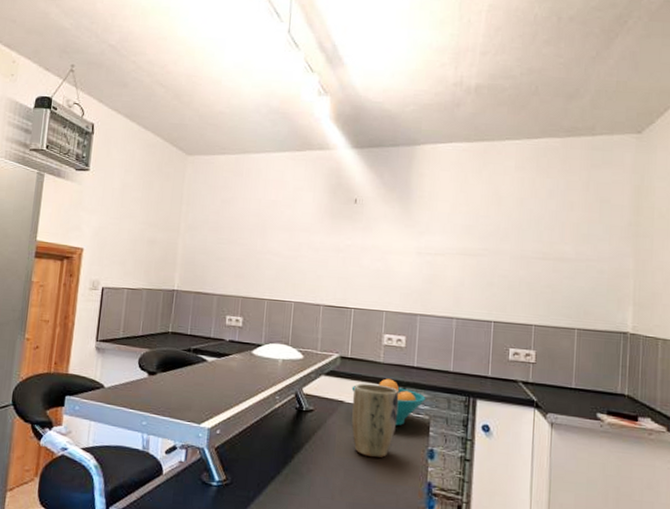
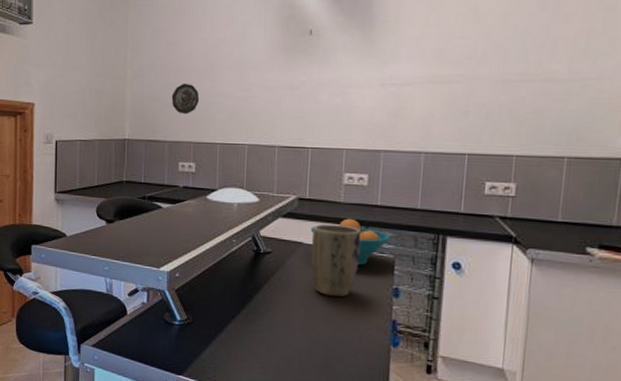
decorative plate: none [222,239,250,269] -> present [171,83,200,114]

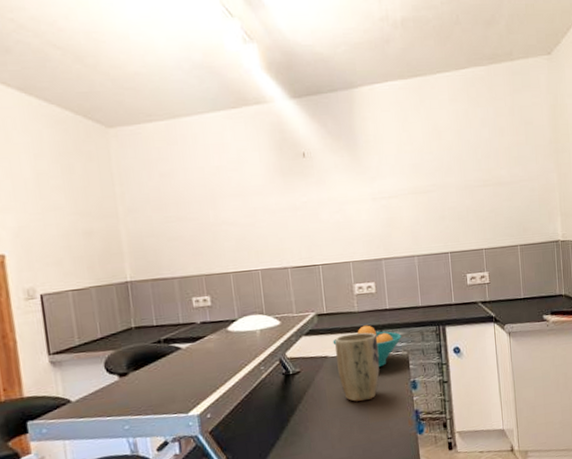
decorative plate: present [171,83,200,114] -> none [173,214,205,247]

